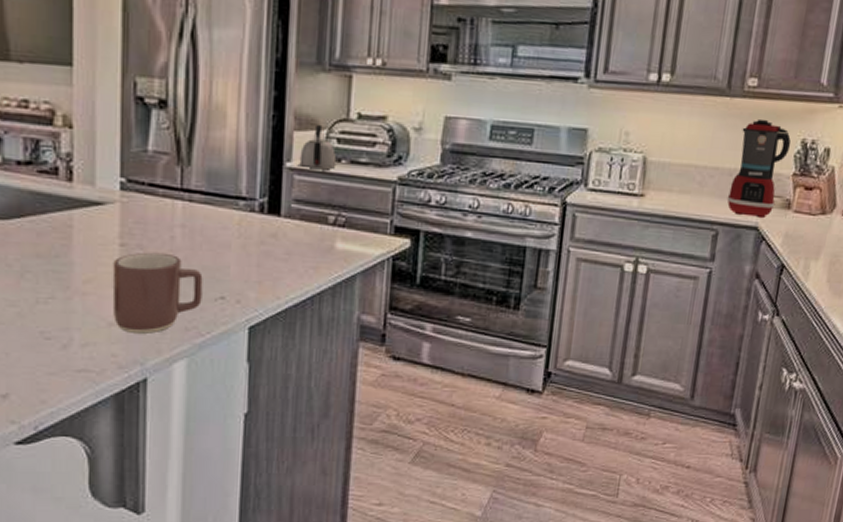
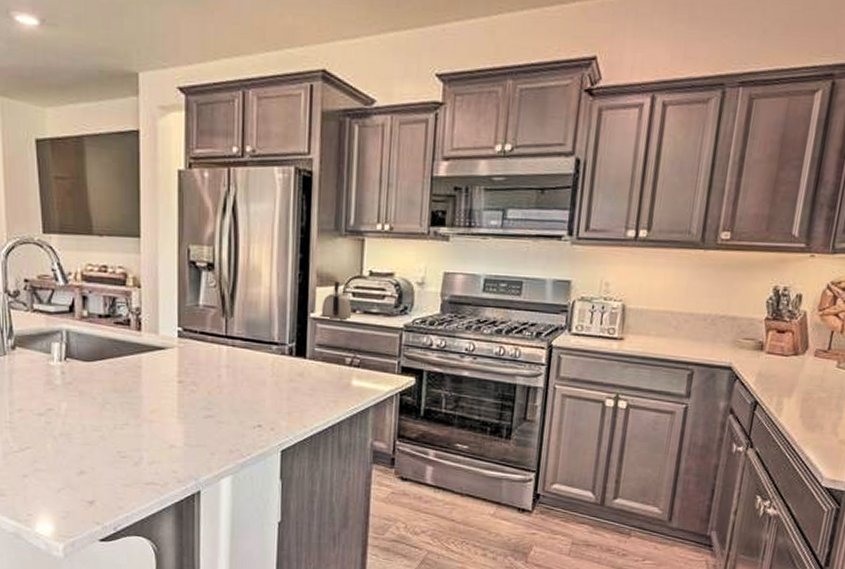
mug: present [112,252,203,334] -> none [172,388,244,454]
blender: present [726,118,791,219] -> none [701,268,764,360]

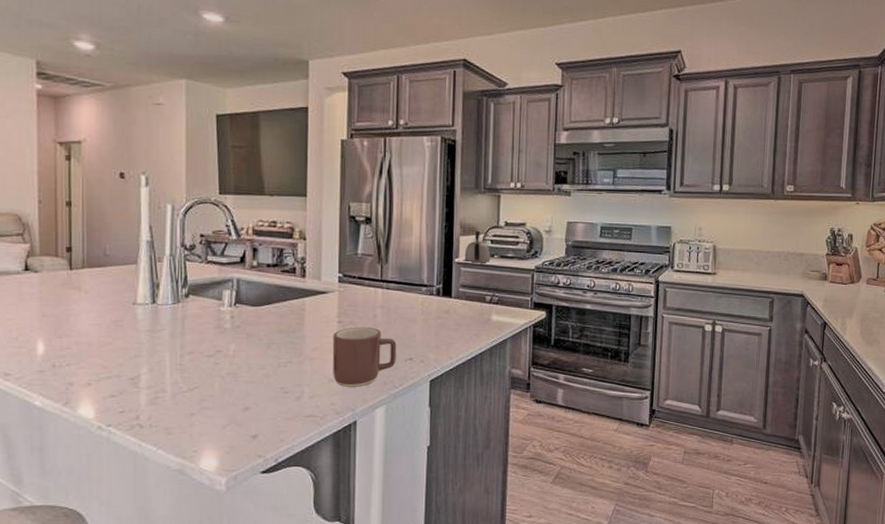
mug: none [172,388,244,454] -> present [332,327,397,387]

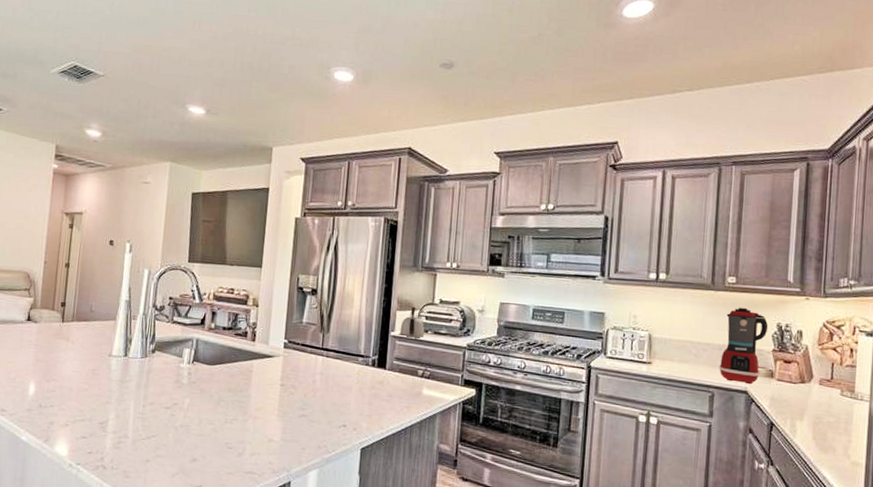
mug: present [332,327,397,387] -> none [272,391,332,449]
blender: none [778,214,823,288] -> present [719,307,769,385]

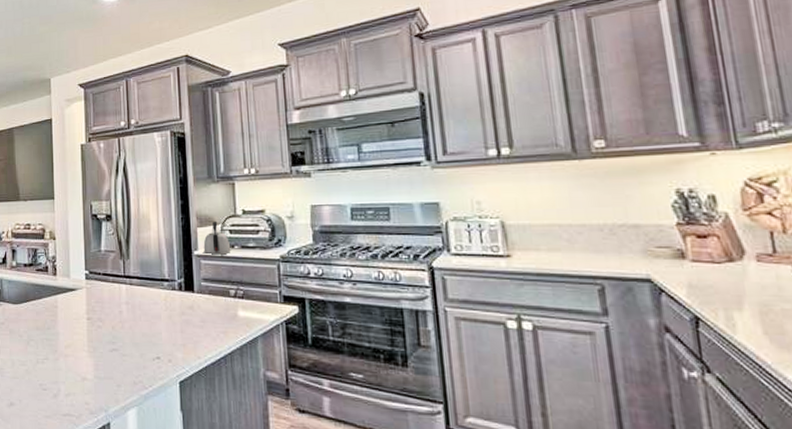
blender: present [719,307,769,385] -> none [601,175,665,270]

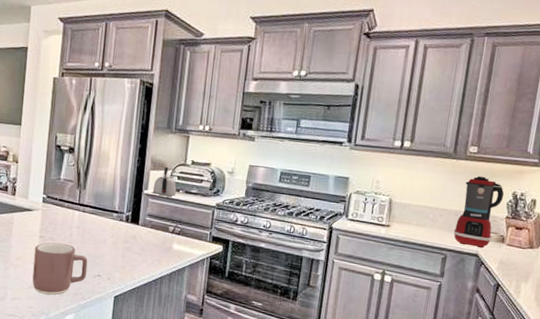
mug: none [83,323,144,386] -> present [32,242,88,295]
blender: none [601,175,665,270] -> present [453,175,504,249]

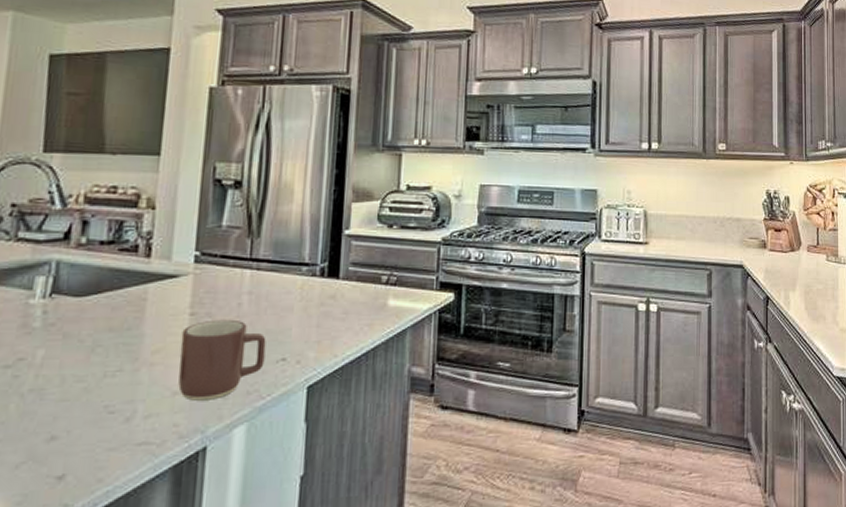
kettle: present [152,166,177,197] -> none [356,195,389,235]
blender: present [453,175,504,249] -> none [715,175,759,258]

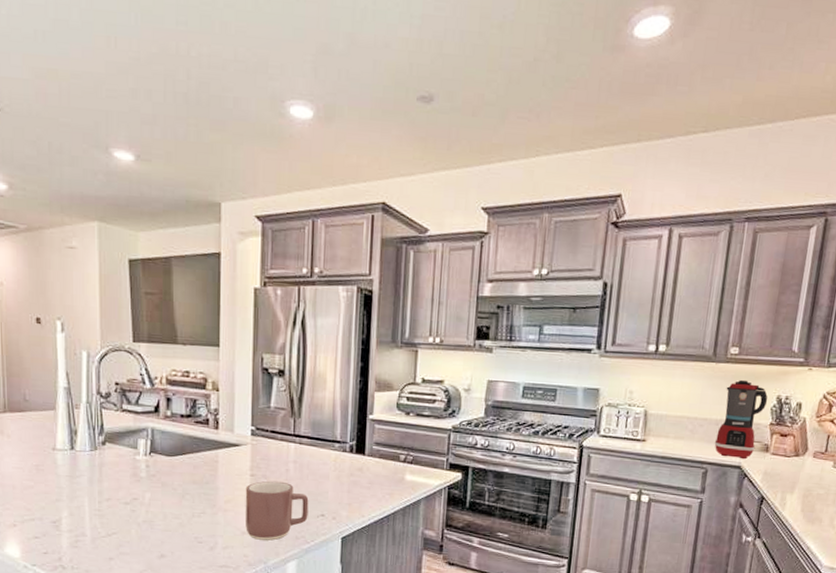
blender: none [715,175,759,258] -> present [714,379,768,460]

